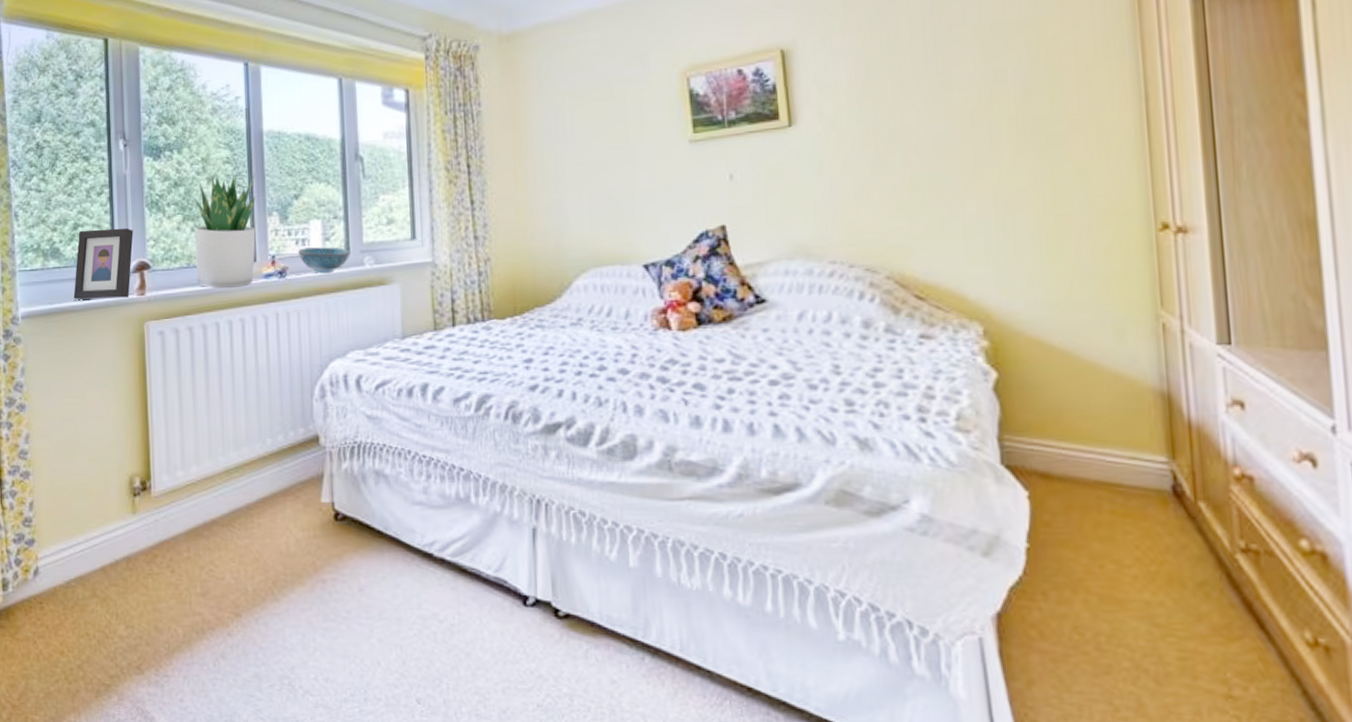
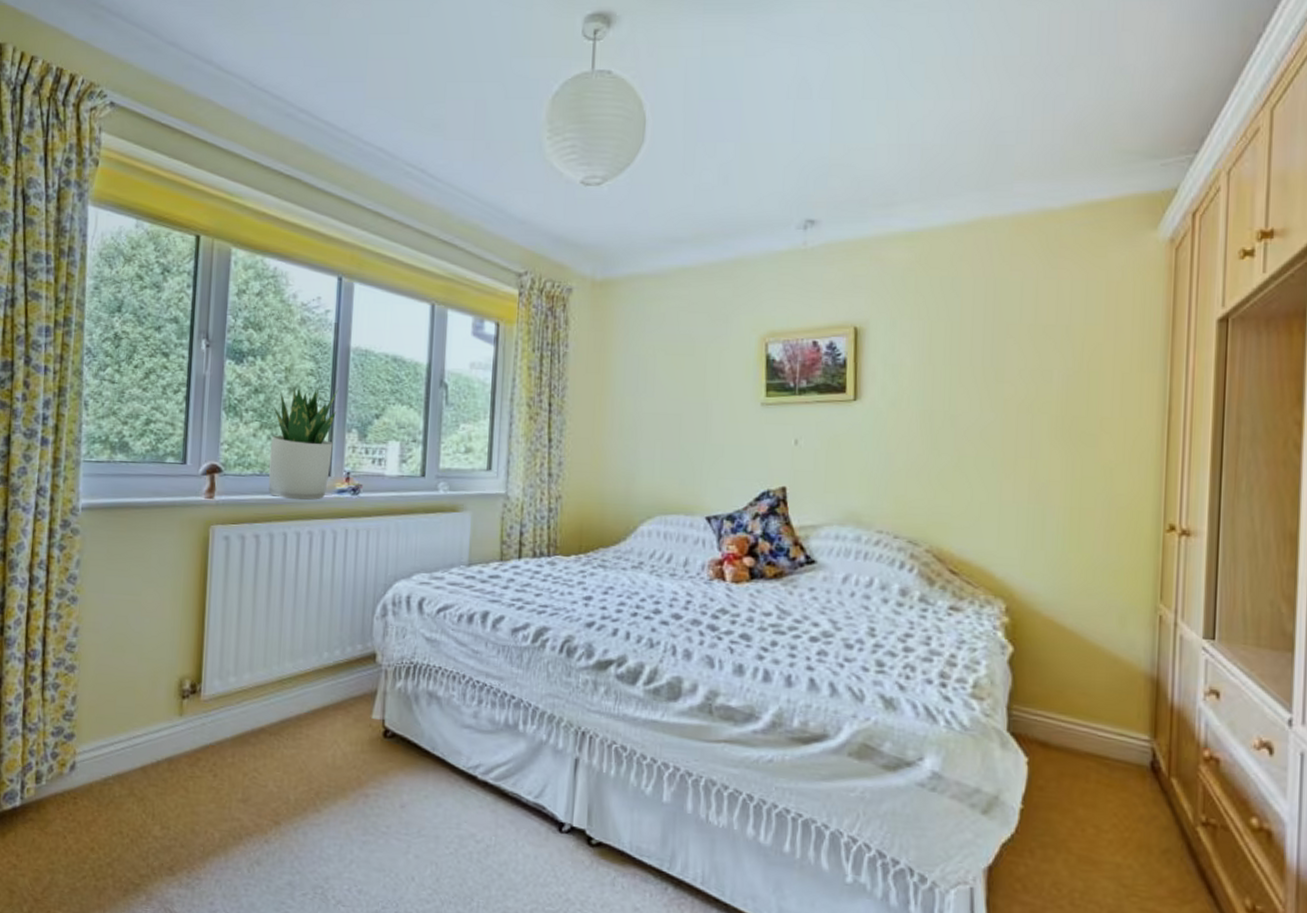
picture frame: present [73,228,134,301] -> none [138,426,208,499]
decorative bowl: present [298,247,352,275] -> none [374,467,427,496]

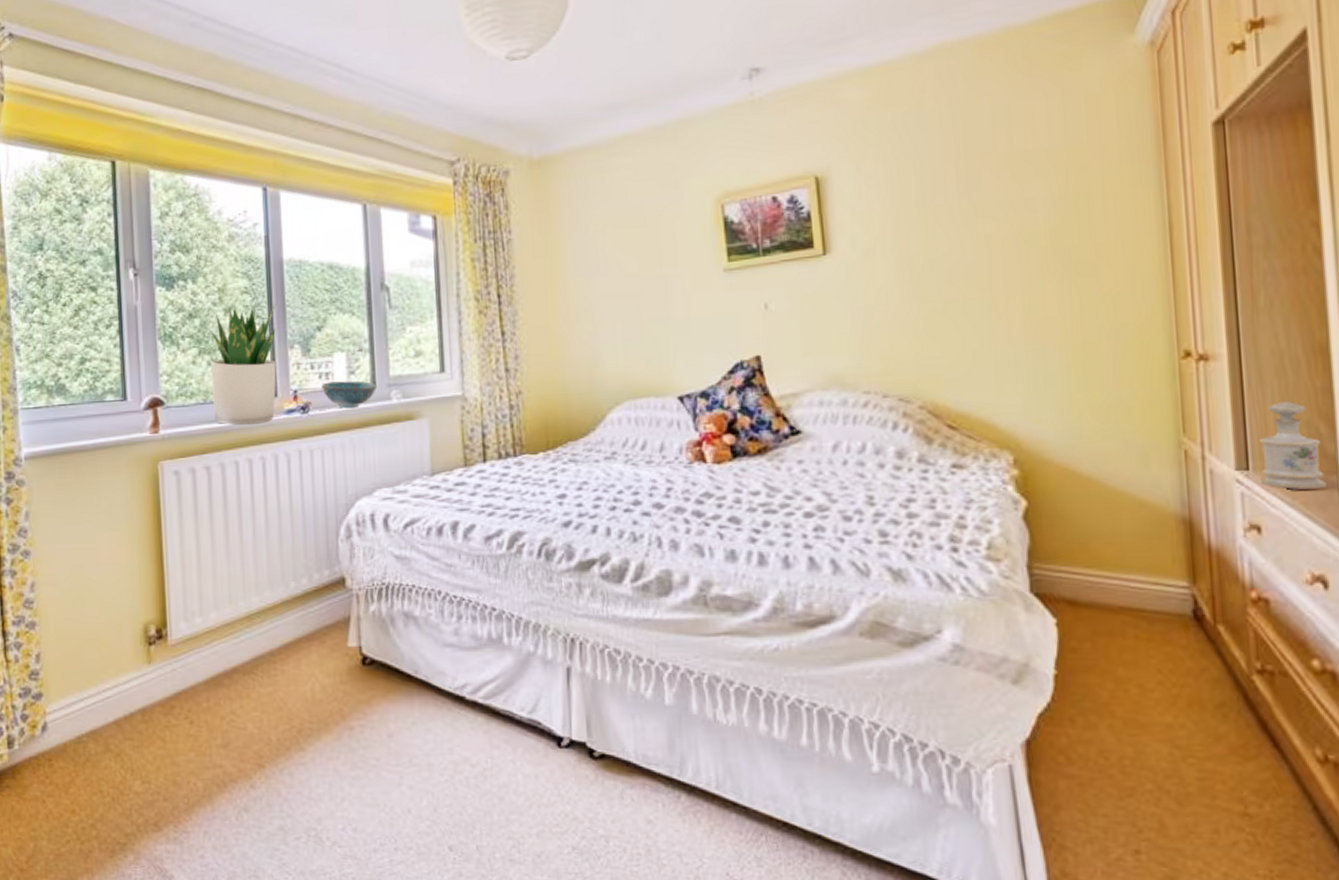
decorative bowl: none [374,467,427,496] -> present [322,381,378,410]
perfume bottle: none [1223,580,1283,665] -> present [1258,401,1328,491]

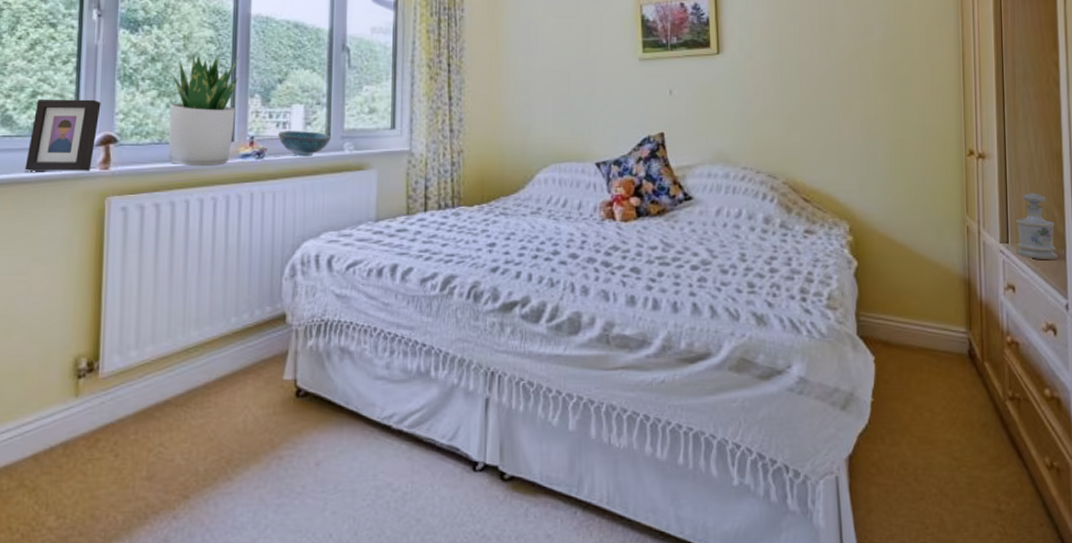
picture frame: none [81,362,146,440] -> present [25,99,101,172]

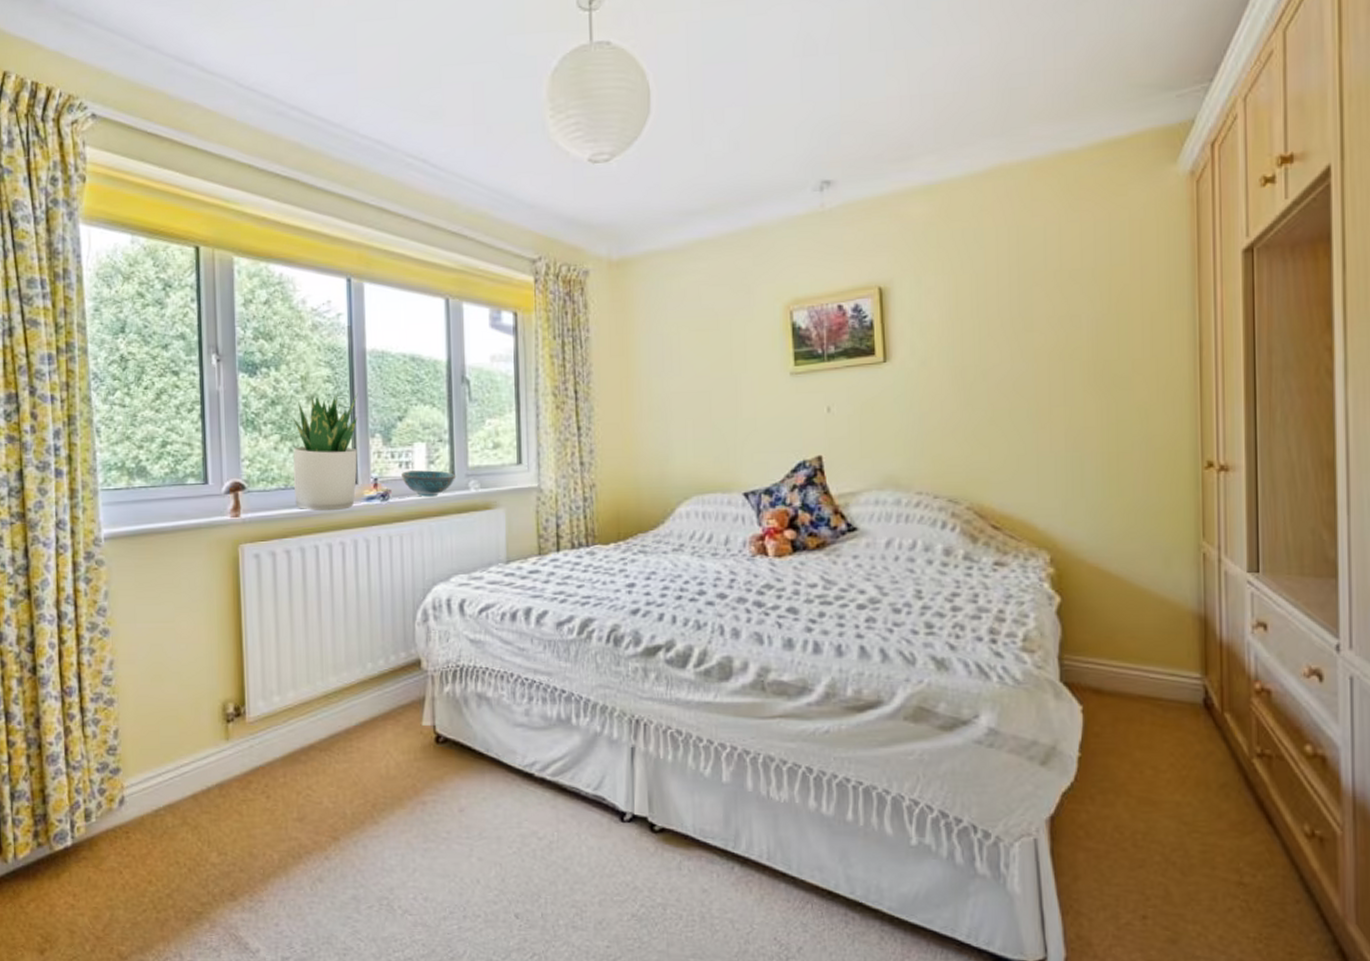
picture frame: present [25,99,101,172] -> none [161,446,227,522]
perfume bottle: present [1015,193,1059,260] -> none [1267,510,1328,592]

